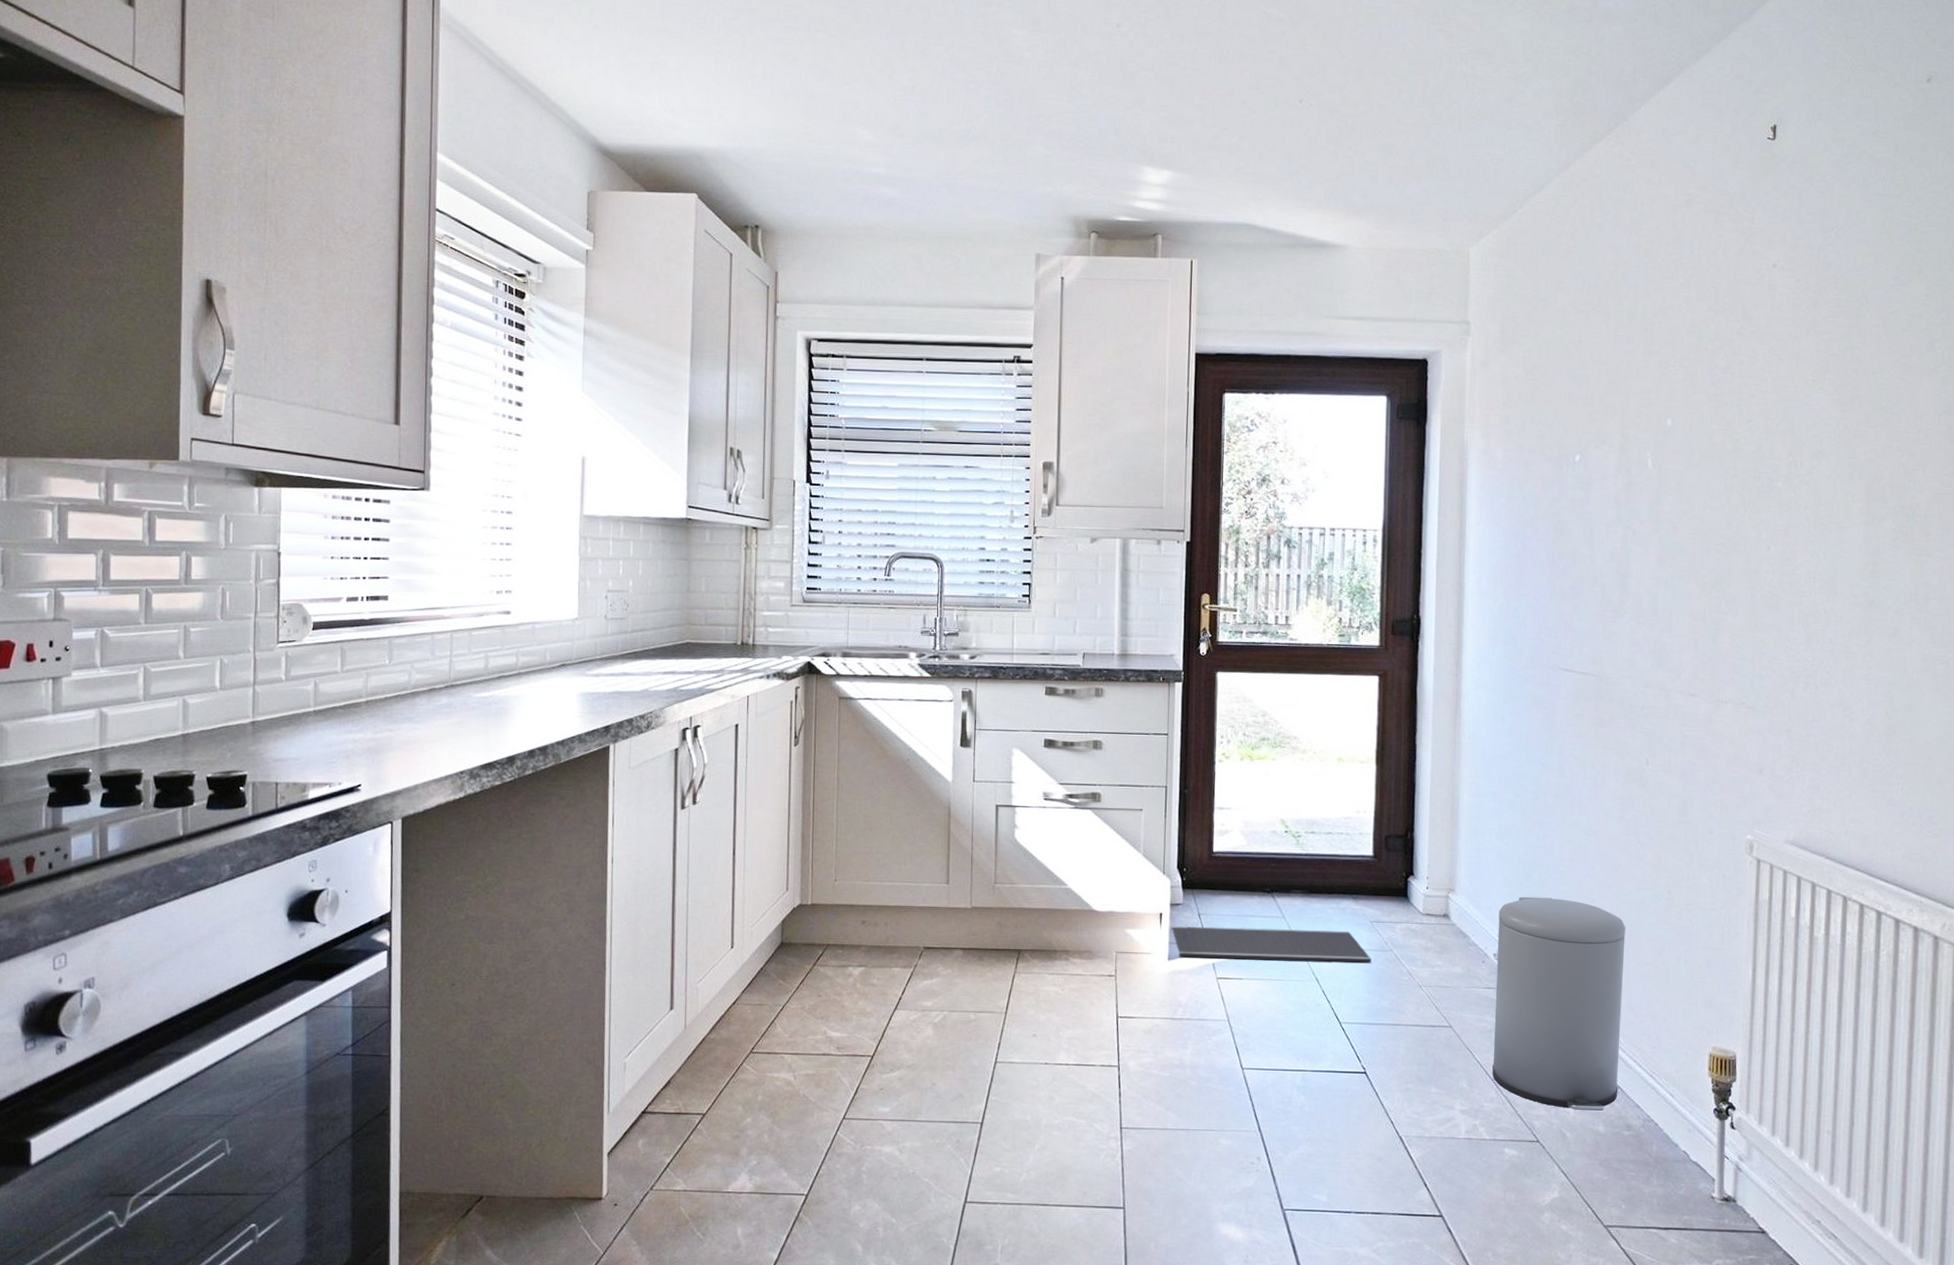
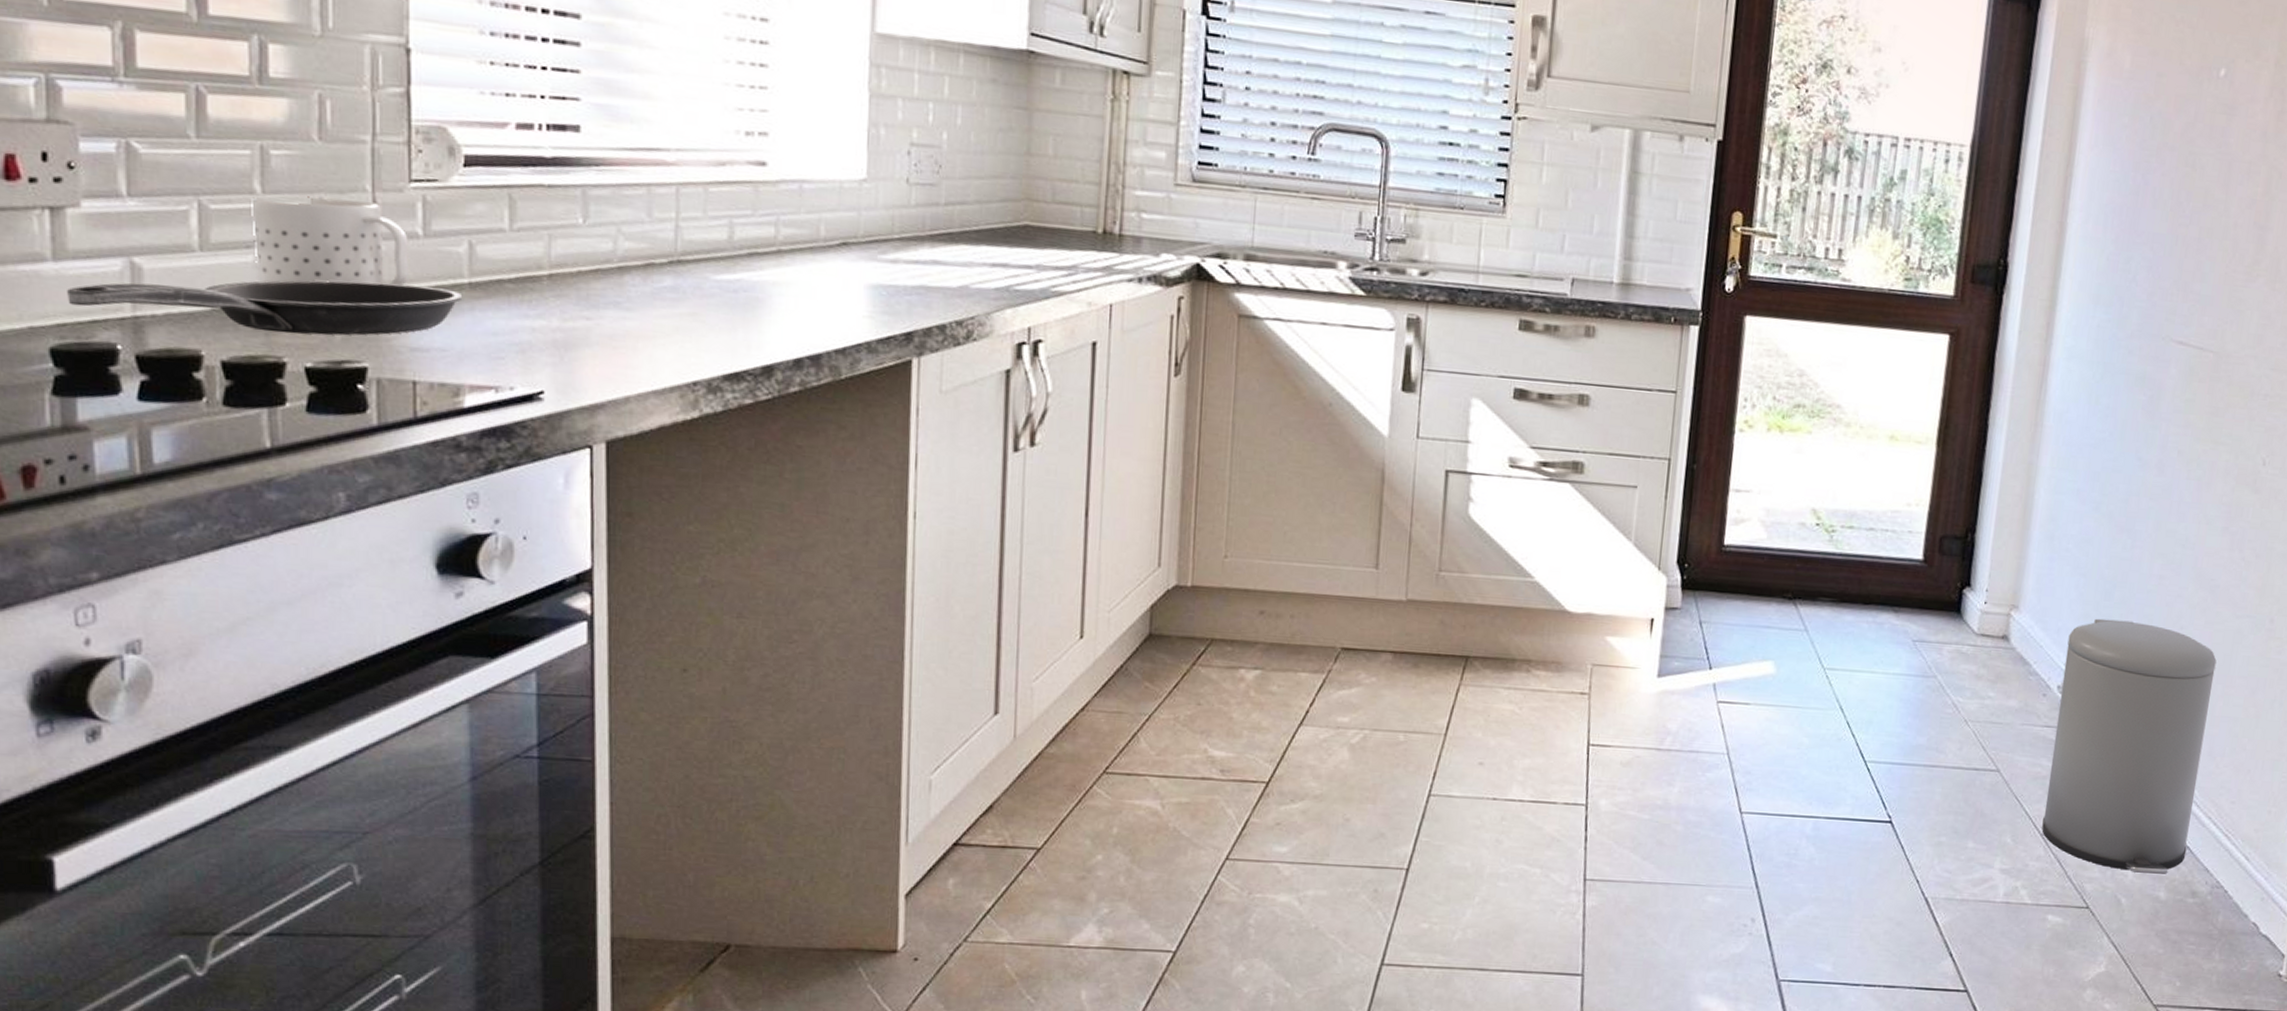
frying pan: none [60,714,310,754] -> present [67,280,463,336]
mug: none [176,658,276,721] -> present [249,197,410,286]
door mat: present [1171,925,1371,963] -> none [1664,634,1910,691]

